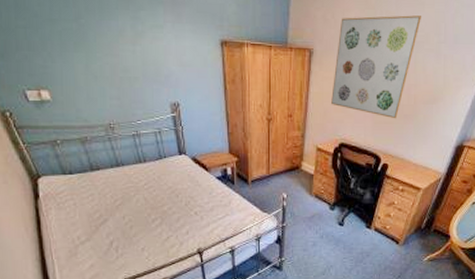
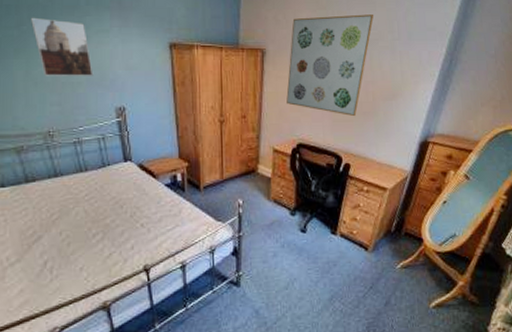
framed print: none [87,10,149,72] -> present [30,17,93,76]

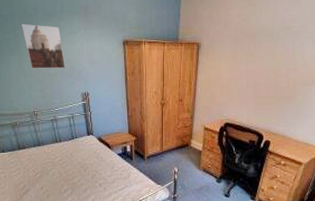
wall art: present [286,14,374,117] -> none [217,9,299,100]

